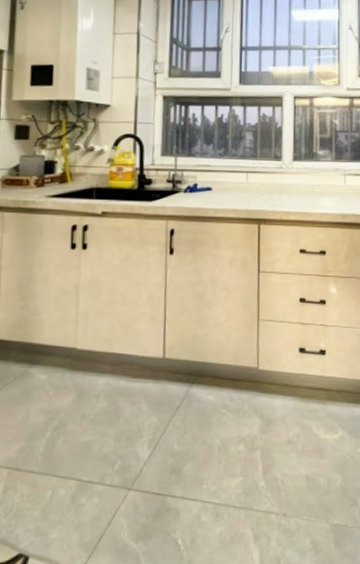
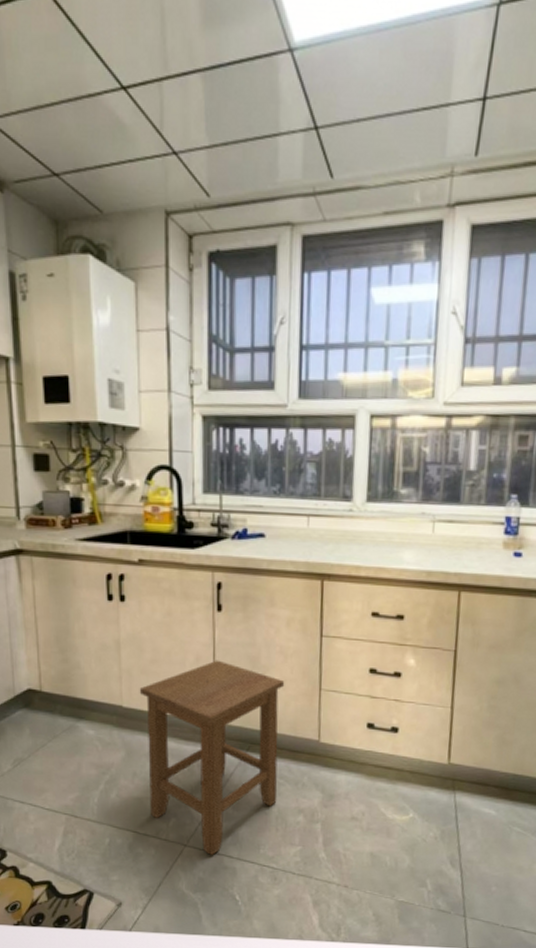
stool: none [94,298,228,498] -> present [139,660,285,856]

